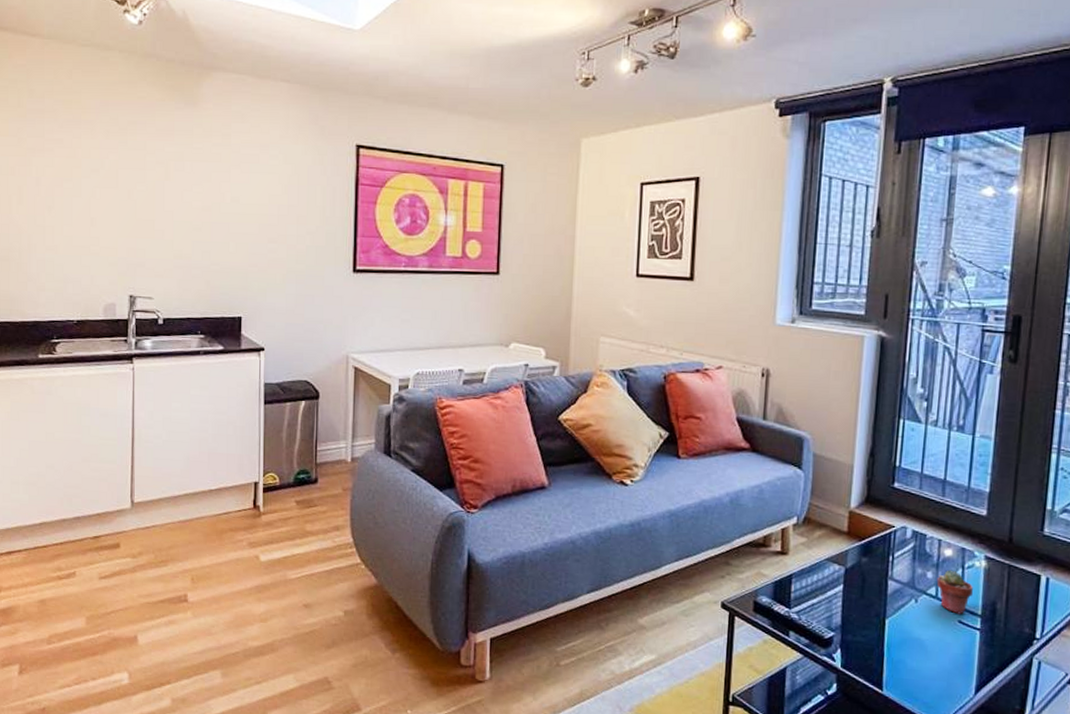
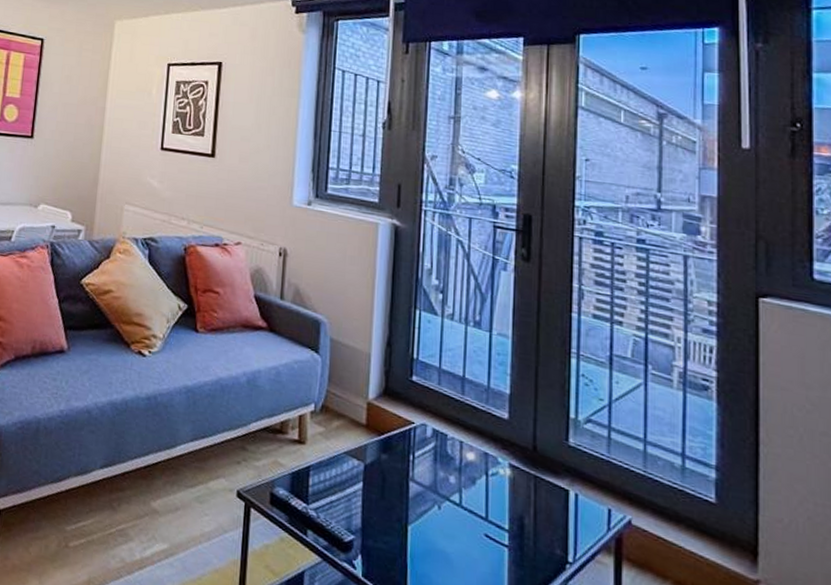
potted succulent: present [936,570,973,615] -> none [460,475,498,527]

